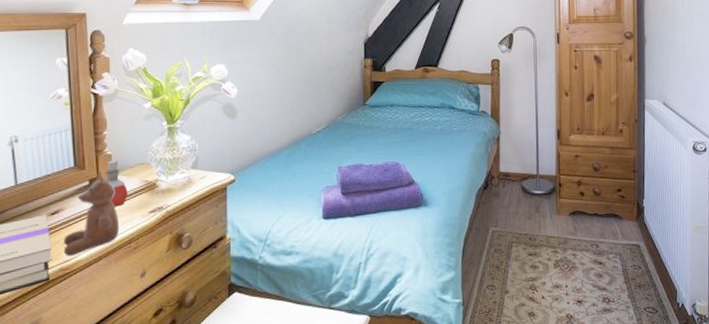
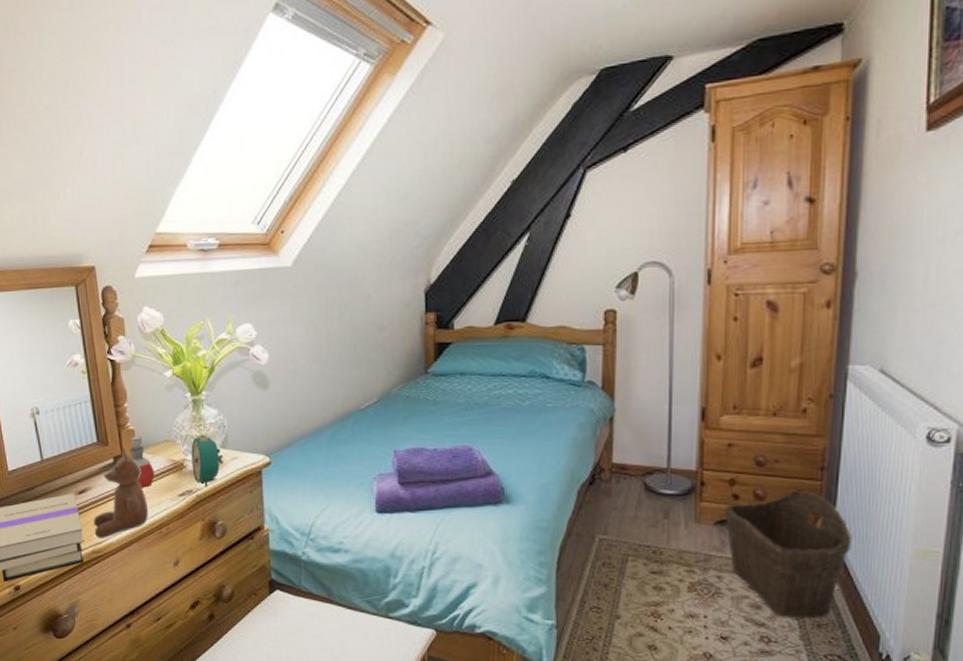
alarm clock: none [164,157,193,204] -> present [191,434,223,488]
wicker basket: none [575,188,655,282] -> present [724,491,851,618]

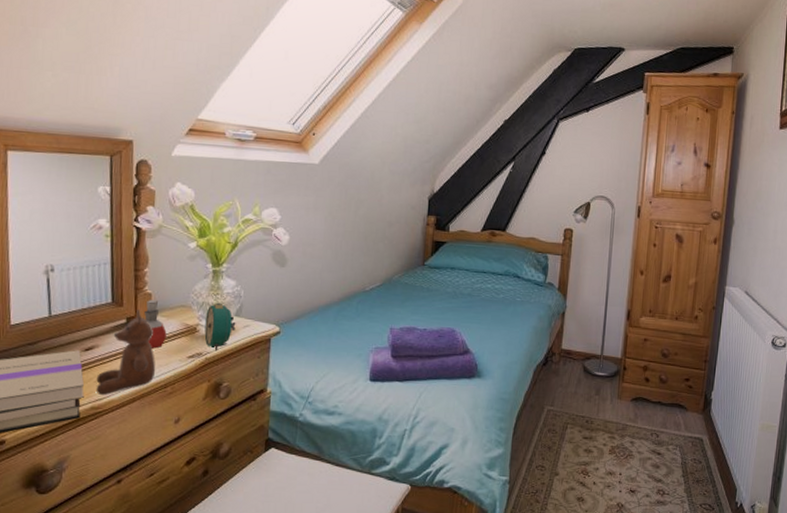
wicker basket: present [724,491,851,618] -> none [638,377,722,475]

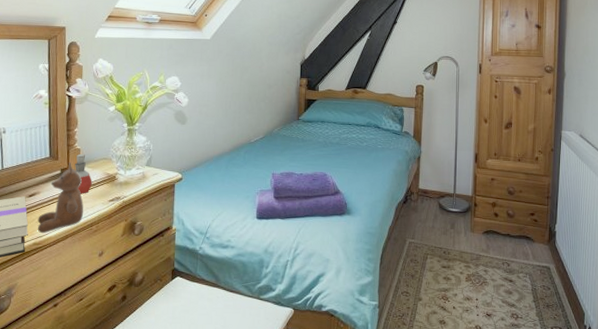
alarm clock: present [204,302,236,351] -> none [122,155,147,196]

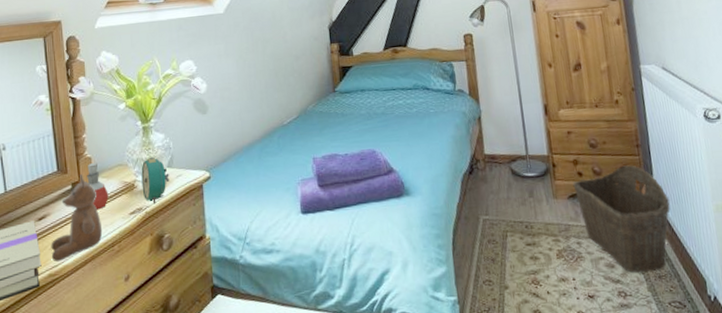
alarm clock: none [122,155,147,196] -> present [141,157,170,205]
wicker basket: none [489,212,566,300] -> present [573,165,670,273]

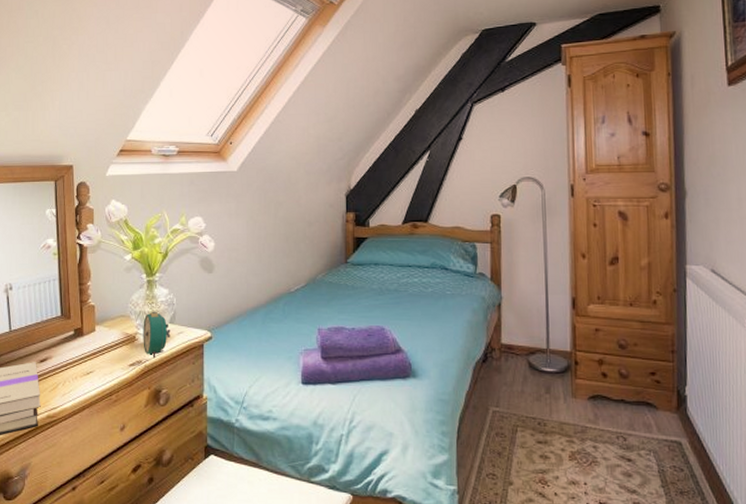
teddy bear: present [51,174,103,263] -> none [50,321,102,405]
perfume bottle: present [87,163,109,210] -> none [89,312,109,358]
wicker basket: present [573,165,670,273] -> none [595,371,702,485]

